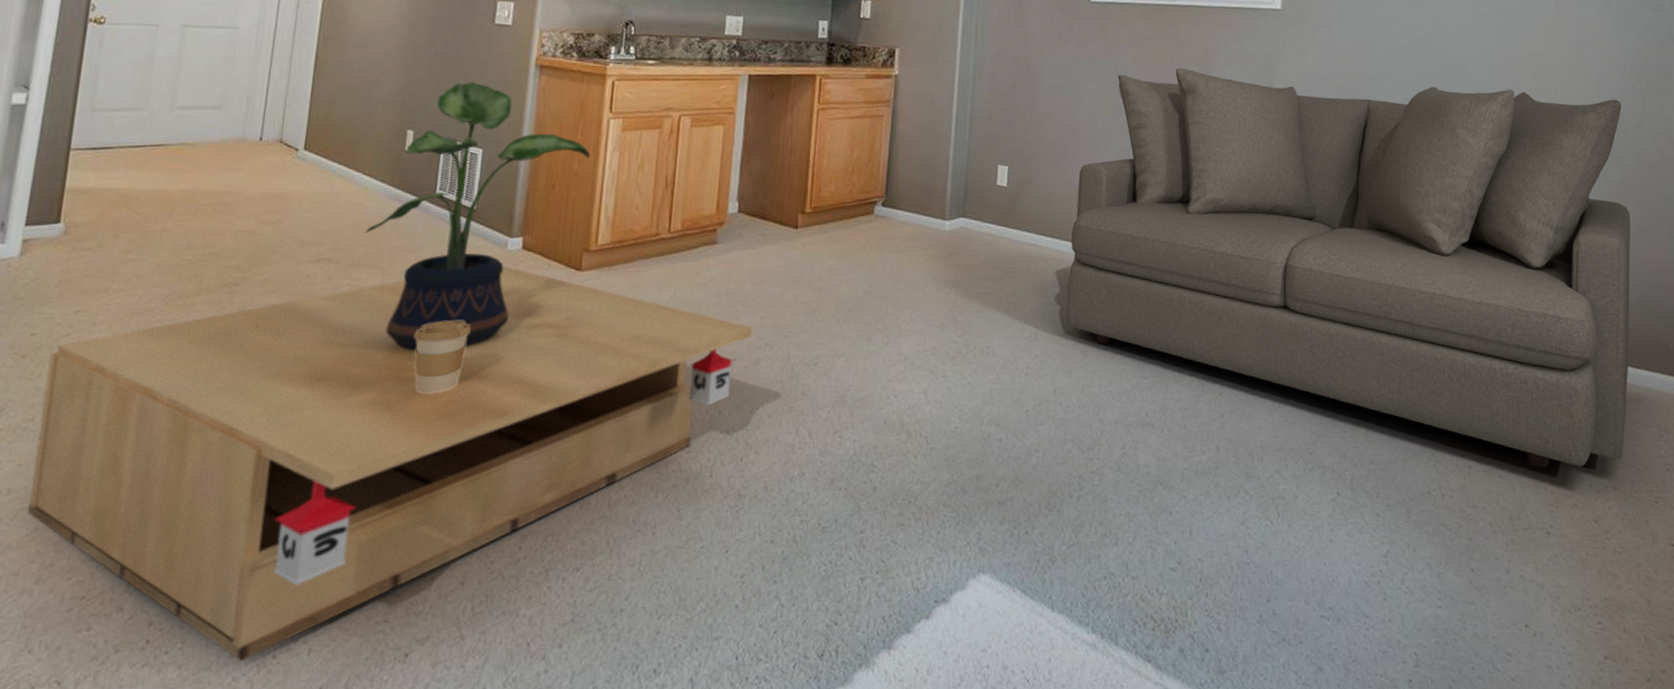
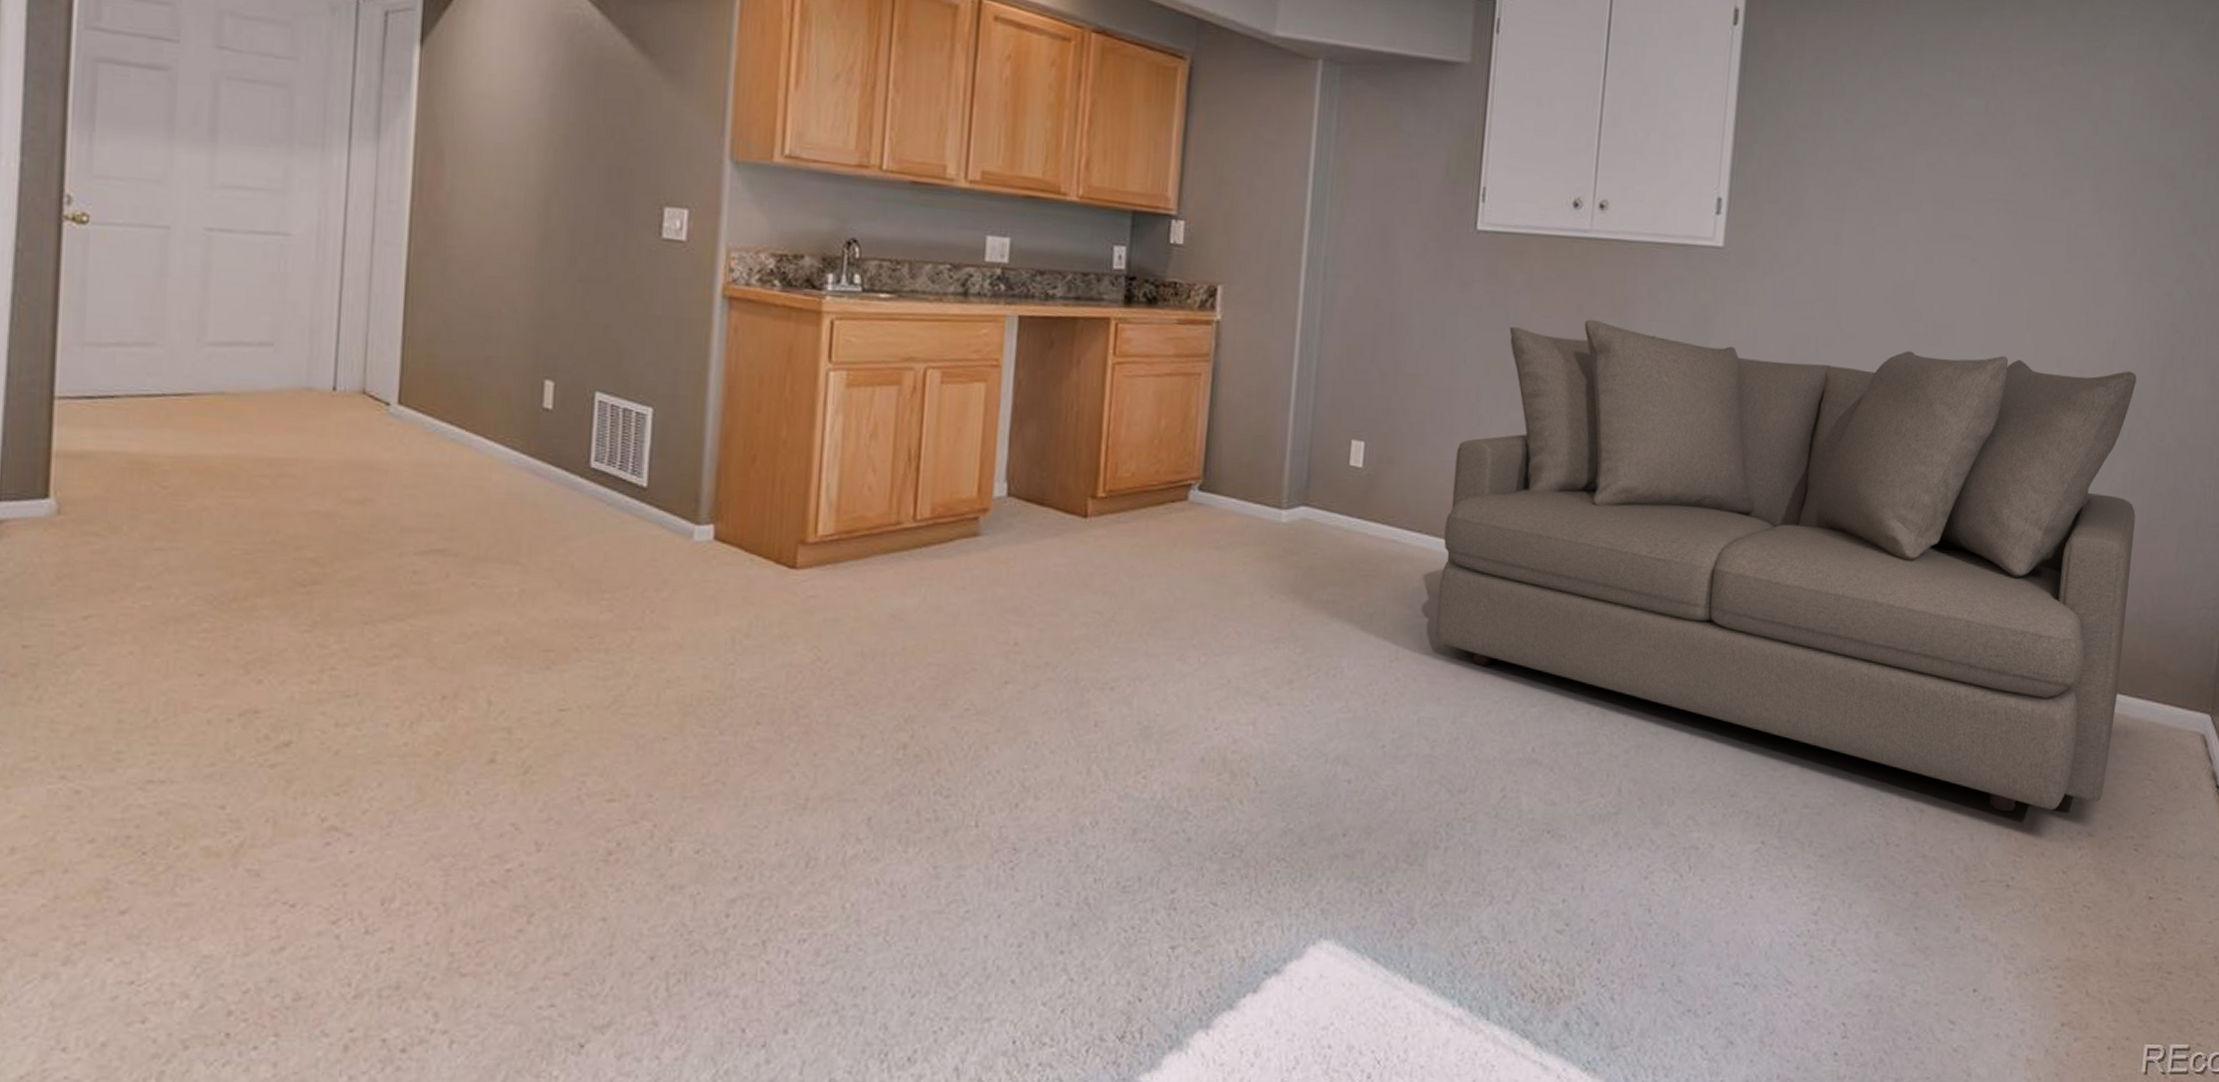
coffee table: present [27,265,753,662] -> none [41,561,1029,1057]
potted plant: present [364,82,591,351] -> none [492,316,804,670]
coffee cup: present [415,320,471,393] -> none [570,631,648,724]

